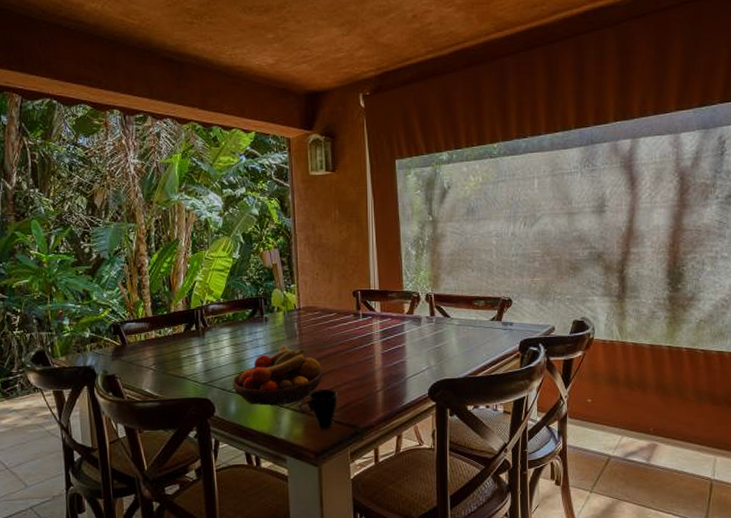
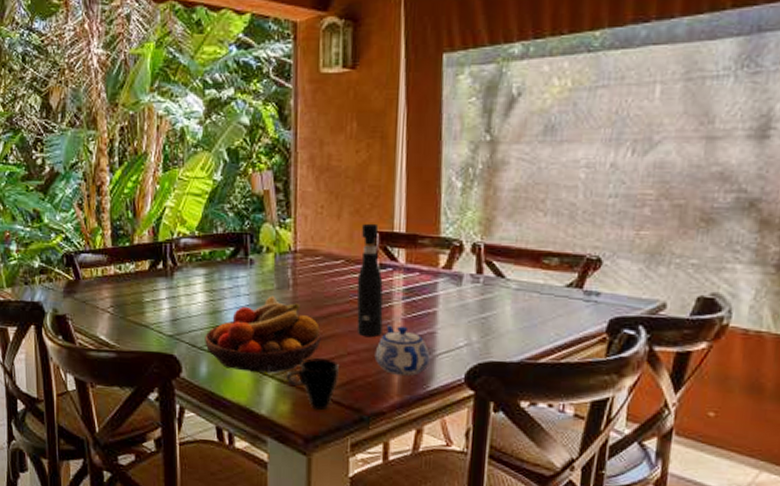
pepper grinder: none [346,284,368,369] -> present [356,223,384,337]
teapot: none [363,358,403,396] -> present [374,323,431,376]

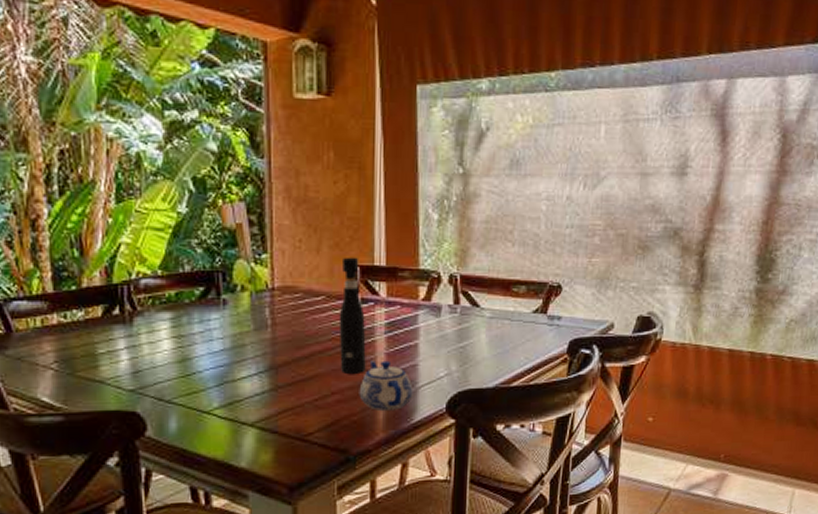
fruit bowl: present [205,295,321,373] -> none [173,338,303,422]
cup: present [285,358,340,410] -> none [266,401,324,455]

